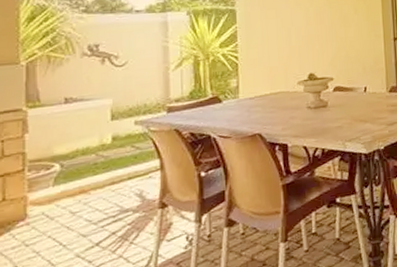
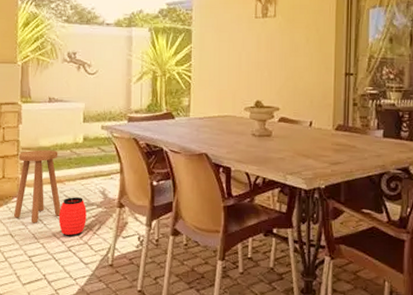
stool: none [19,157,86,248] -> present [13,150,61,223]
lantern: none [82,205,120,255] -> present [58,194,87,238]

